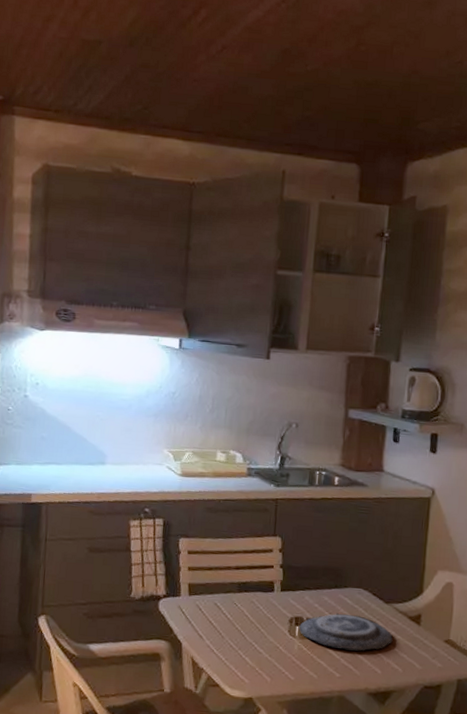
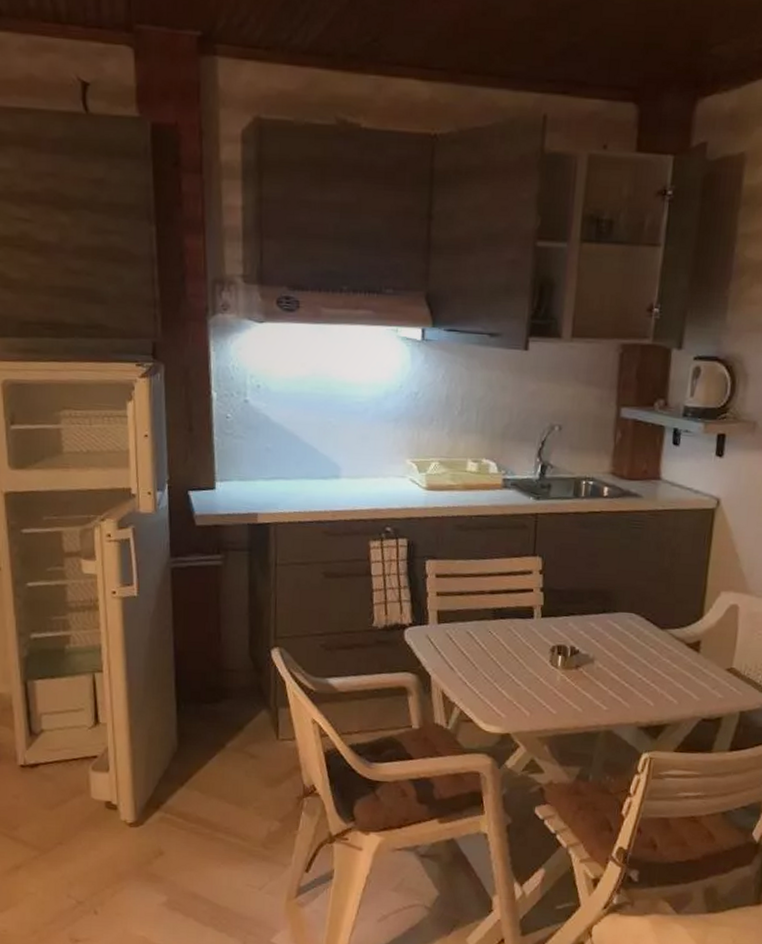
plate: present [299,613,393,651] -> none [562,640,668,682]

